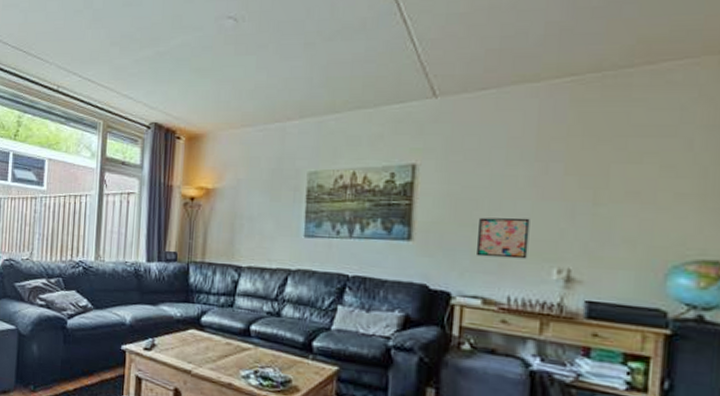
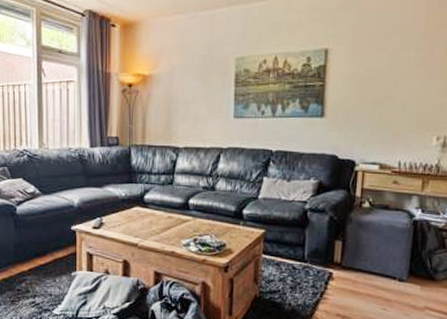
wall art: present [475,217,530,259] -> none [375,94,418,130]

